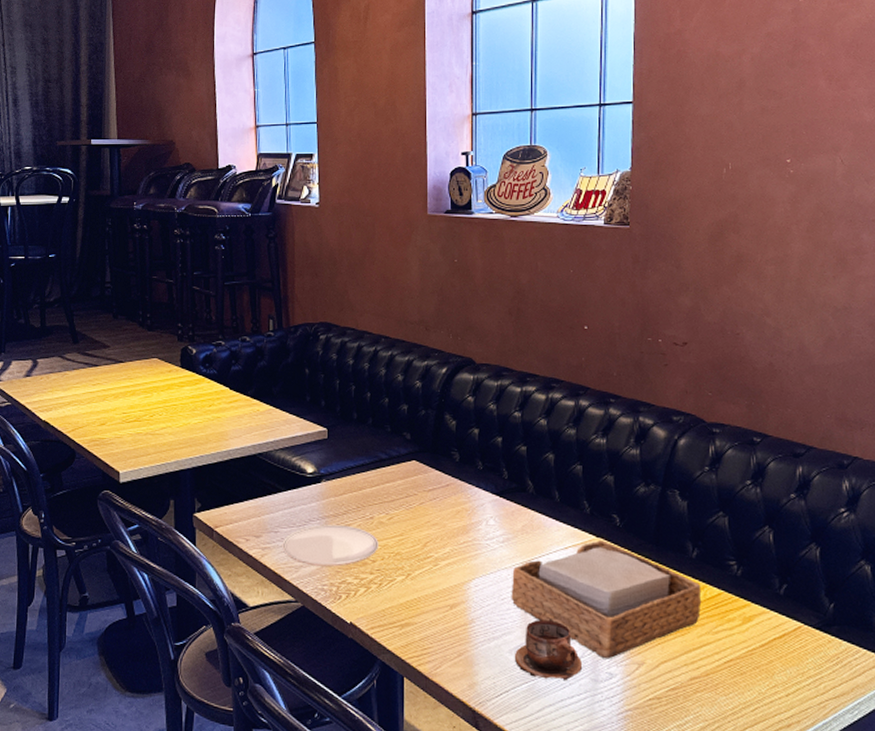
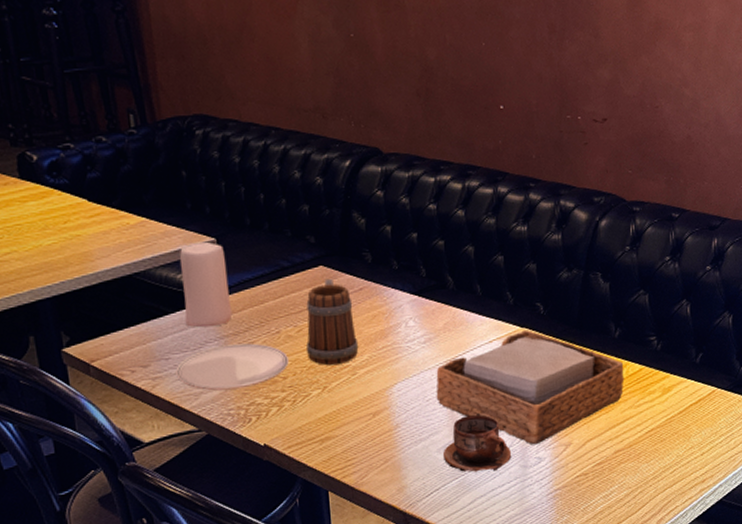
candle: none [294,430,335,507] -> present [179,241,233,328]
beer mug: none [396,472,442,554] -> present [306,278,359,365]

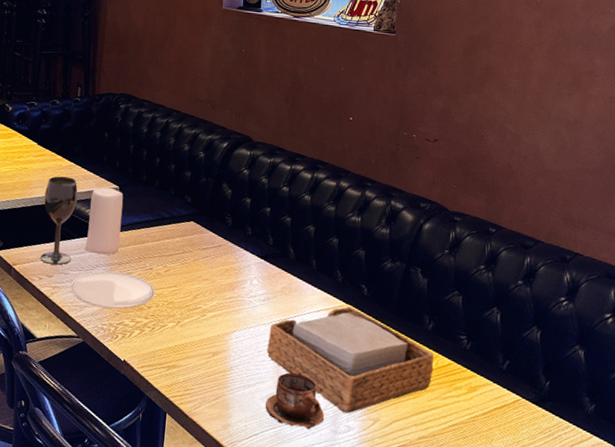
wine glass: none [112,237,170,352] -> present [40,176,78,265]
beer mug: present [306,278,359,365] -> none [170,232,212,305]

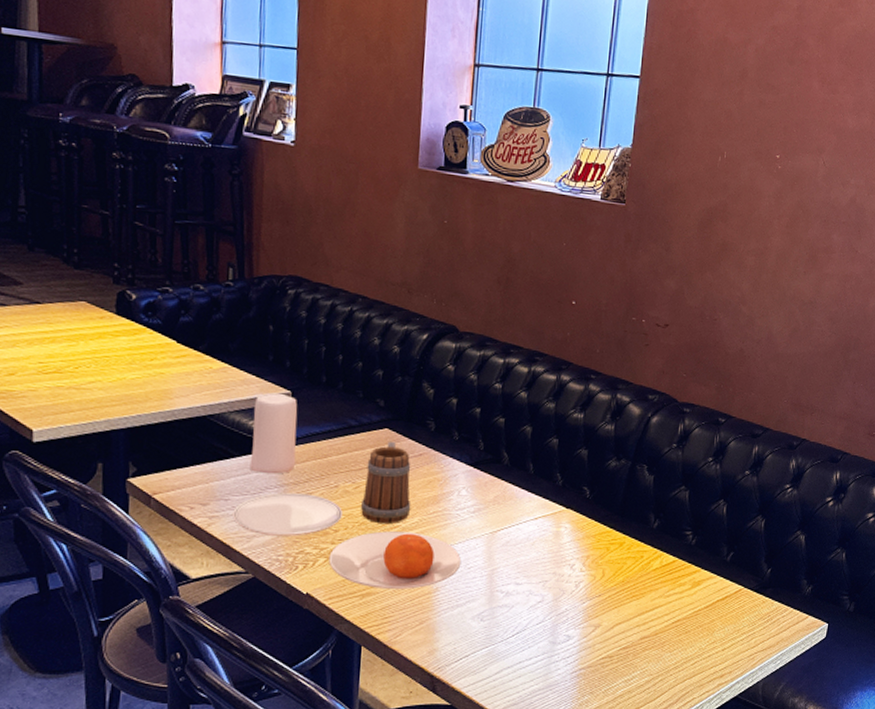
wine glass: present [40,176,78,265] -> none [189,381,237,490]
plate: none [142,311,253,366] -> present [329,531,462,589]
beer mug: none [170,232,212,305] -> present [361,441,411,523]
cup: present [265,372,325,430] -> none [477,587,543,645]
napkin holder: present [266,306,434,413] -> none [477,511,659,622]

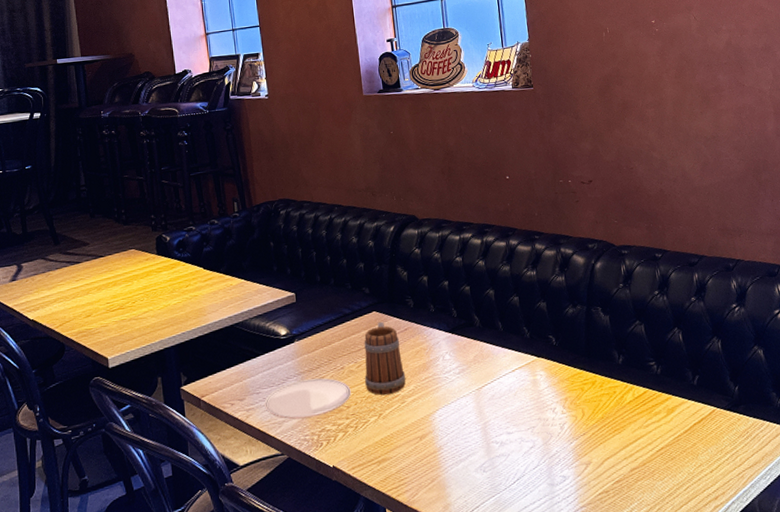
candle: present [249,393,298,474] -> none [268,296,308,366]
plate: present [329,531,462,589] -> none [346,398,457,454]

